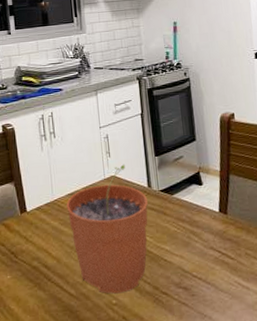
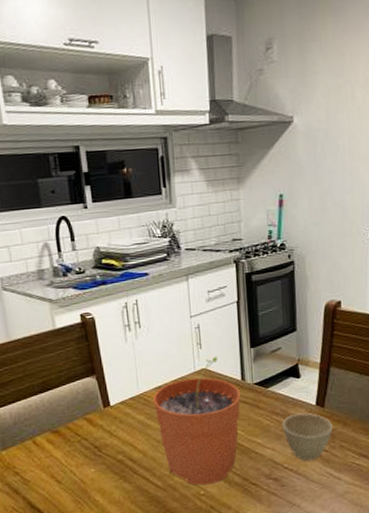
cup: none [188,219,237,269] -> present [282,413,333,461]

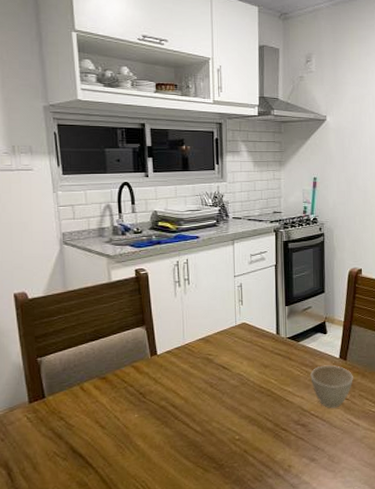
plant pot: present [153,356,240,486] -> none [197,312,275,431]

